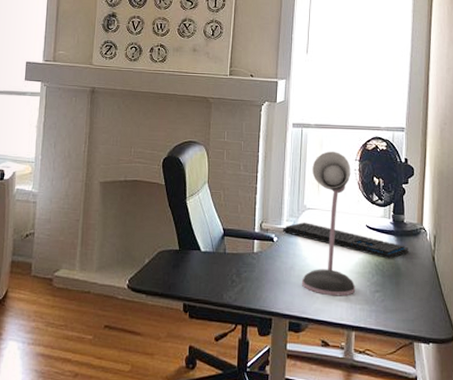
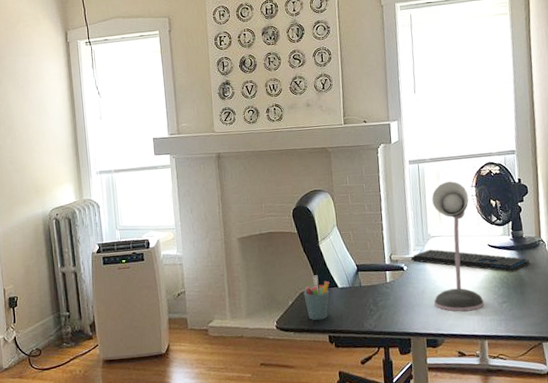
pen holder: none [162,234,192,285] -> present [303,275,330,321]

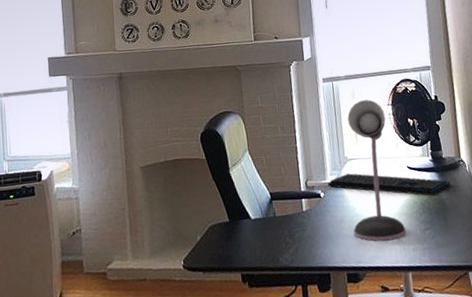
pen holder: present [303,275,330,321] -> none [213,205,242,258]

